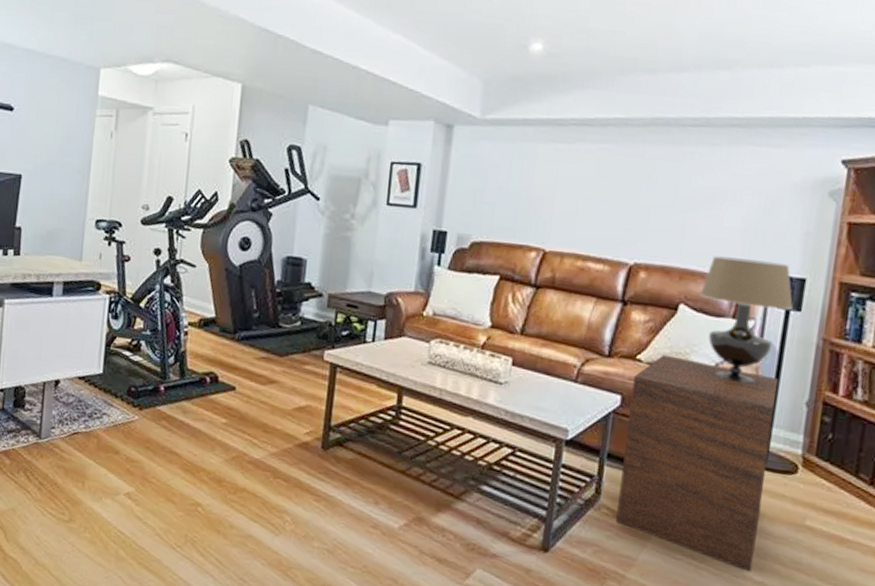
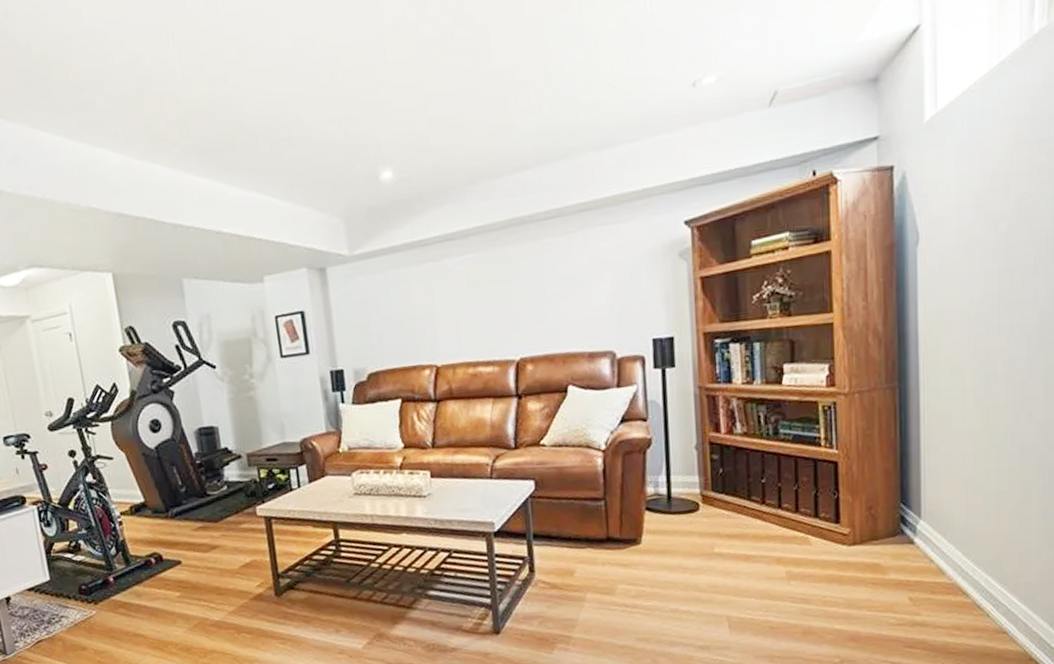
side table: present [616,354,779,572] -> none [542,431,677,605]
table lamp: present [700,255,794,384] -> none [584,327,668,444]

